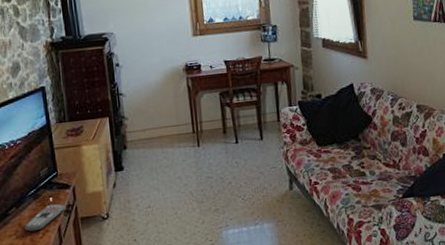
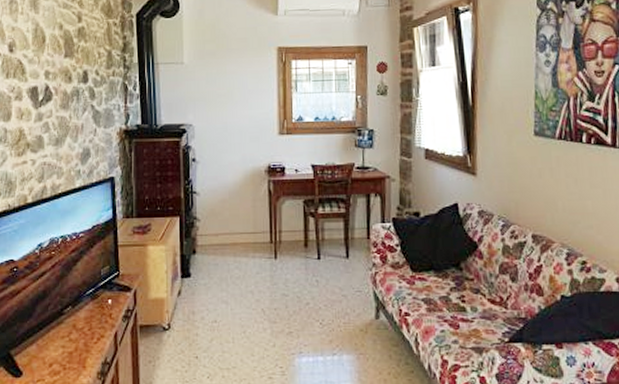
remote control: present [25,203,66,232] -> none [79,307,125,335]

